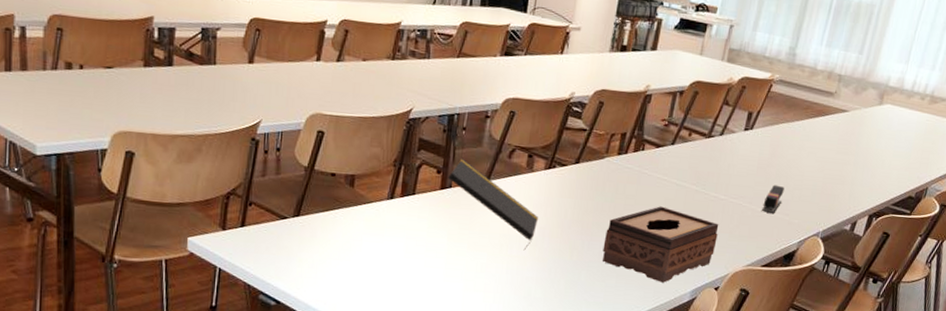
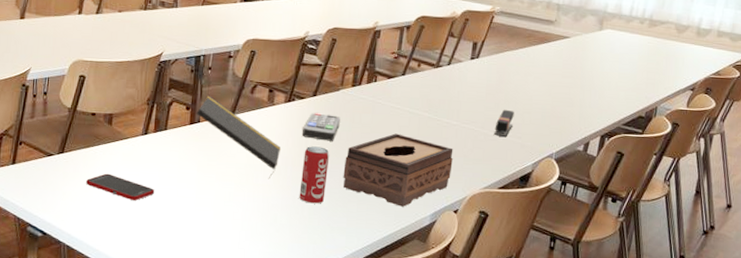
cell phone: none [325,239,401,270] -> present [86,173,155,201]
beverage can: none [555,217,590,278] -> present [299,146,330,204]
remote control: none [562,180,603,213] -> present [302,112,340,141]

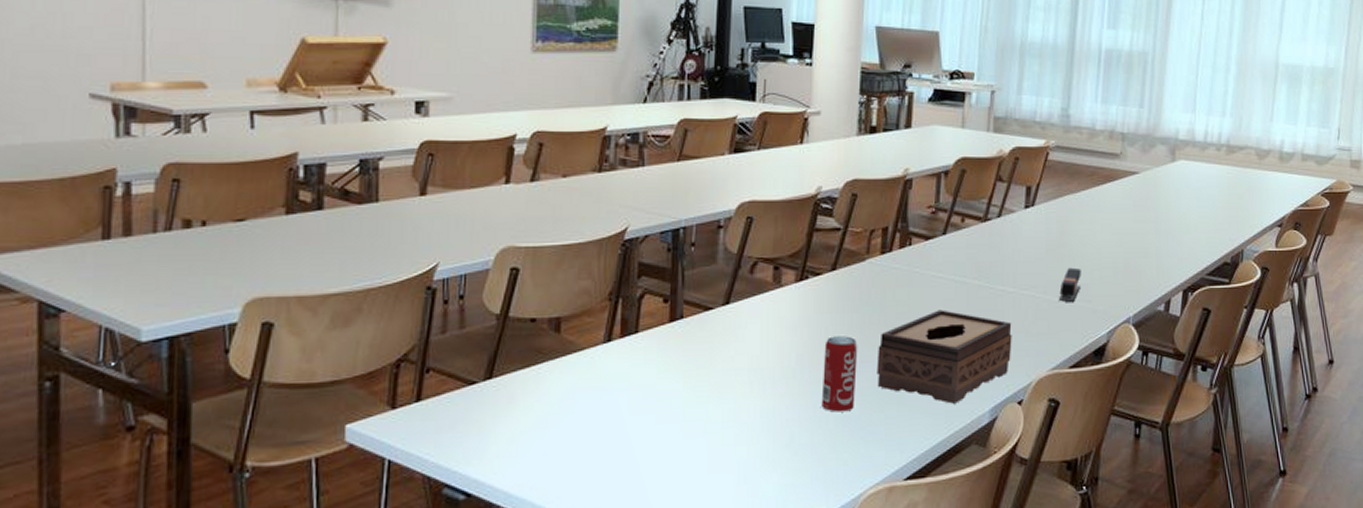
cell phone: present [86,173,155,201] -> none [527,400,626,435]
notepad: present [196,96,282,179] -> none [677,281,795,386]
remote control: present [302,112,340,141] -> none [821,291,869,328]

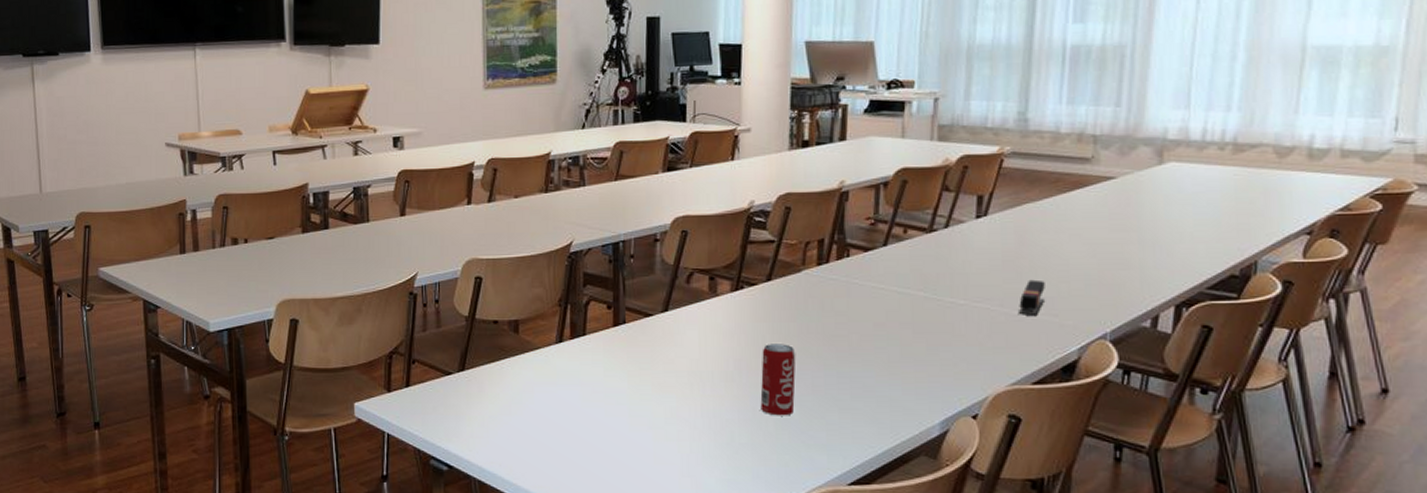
tissue box: present [877,310,1012,404] -> none [816,321,964,414]

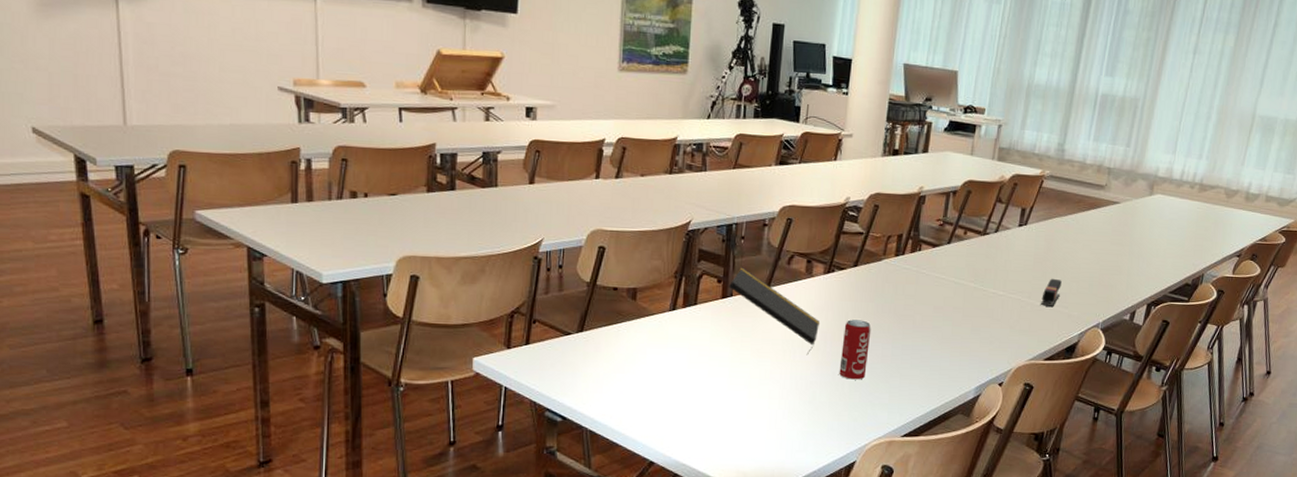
notepad: none [619,290,732,388] -> present [728,267,821,355]

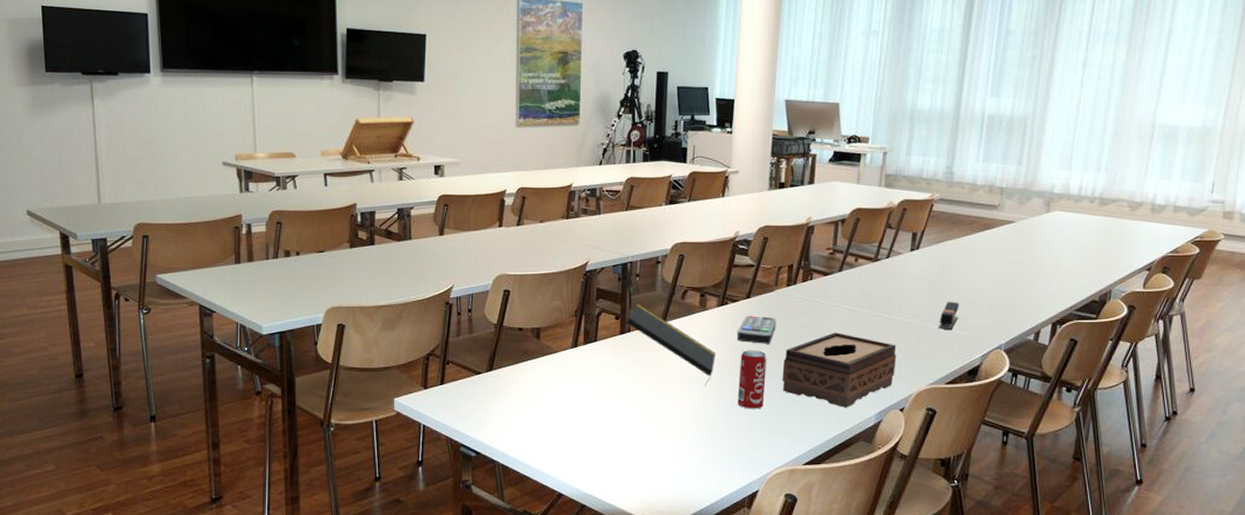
remote control: none [843,283,883,314] -> present [738,314,776,344]
tissue box: none [885,305,999,381] -> present [782,332,896,408]

